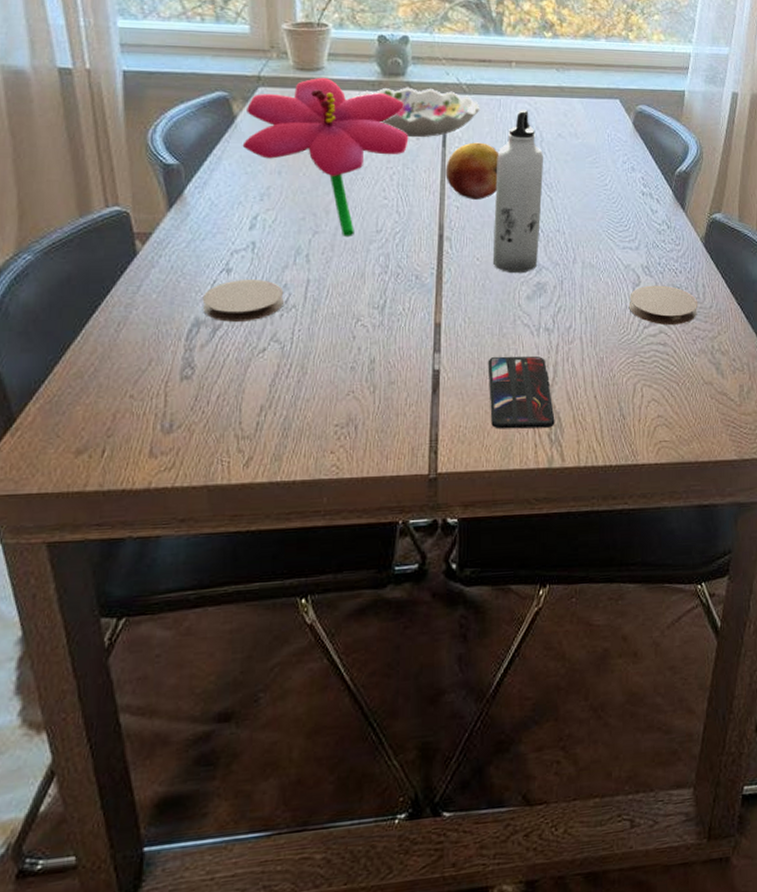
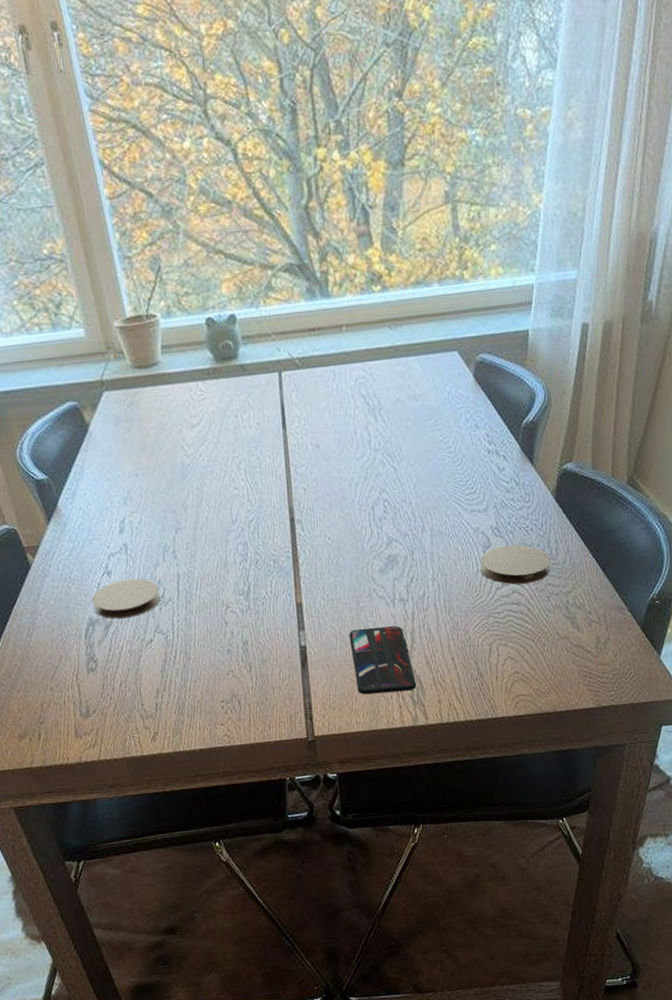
flower: present [242,77,409,238] -> none [96,372,250,531]
decorative bowl: present [353,87,480,138] -> none [191,367,316,424]
fruit: present [445,142,499,200] -> none [288,418,340,480]
water bottle: present [494,109,544,274] -> none [337,376,387,549]

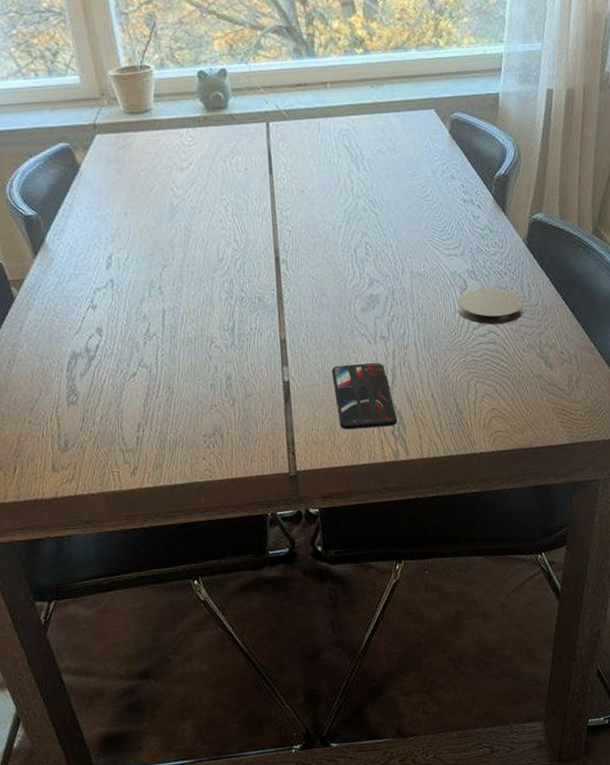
coaster: present [91,578,161,619] -> none [75,313,145,353]

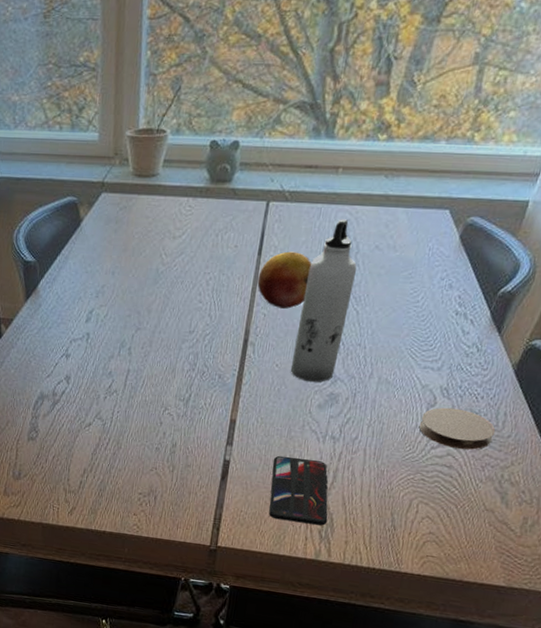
fruit: none [274,166,324,222] -> present [257,251,312,309]
water bottle: none [321,129,369,289] -> present [291,218,357,383]

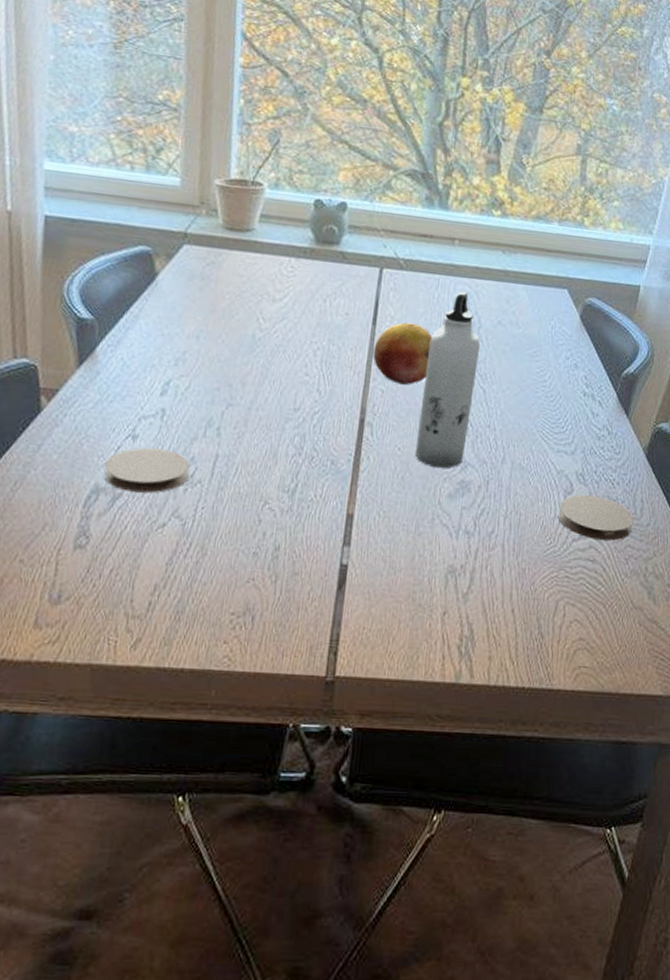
coaster: none [46,364,109,400] -> present [104,447,190,493]
smartphone: present [269,455,328,526] -> none [397,556,468,639]

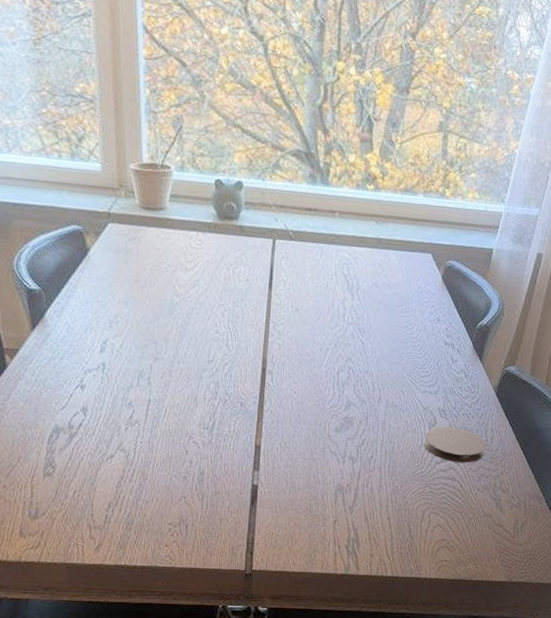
coaster: present [104,447,190,493] -> none [61,395,129,432]
fruit: present [373,322,433,385] -> none [270,286,319,339]
water bottle: present [416,291,481,469] -> none [308,257,359,408]

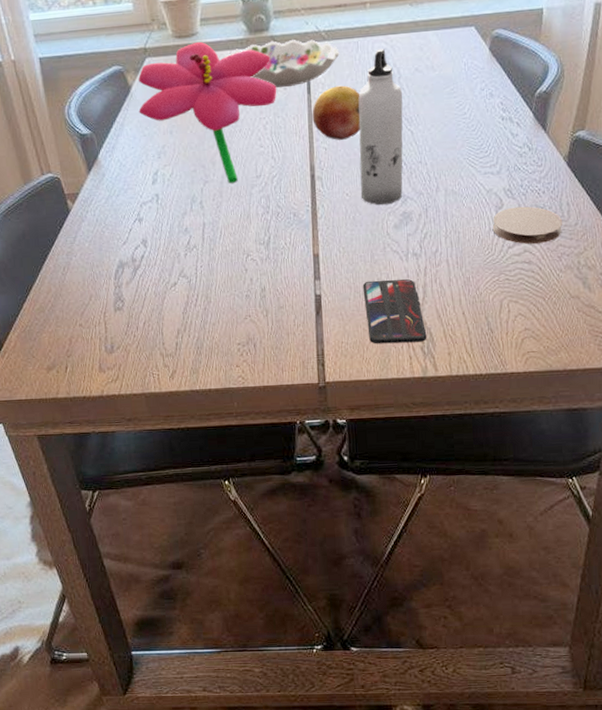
flower: none [94,217,239,365] -> present [138,41,277,184]
decorative bowl: none [191,230,304,279] -> present [225,39,340,89]
fruit: none [270,286,319,339] -> present [312,85,361,140]
smartphone: none [298,477,353,541] -> present [362,279,427,344]
water bottle: none [308,257,359,408] -> present [358,48,403,206]

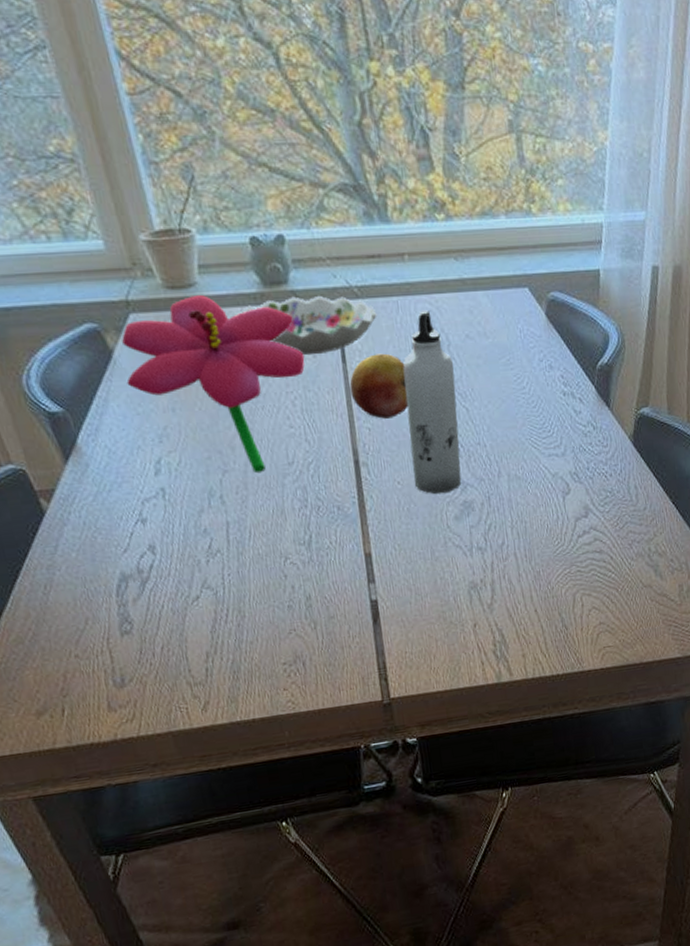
smartphone: present [362,279,427,344] -> none [424,576,499,652]
coaster: present [492,206,563,244] -> none [560,490,632,532]

